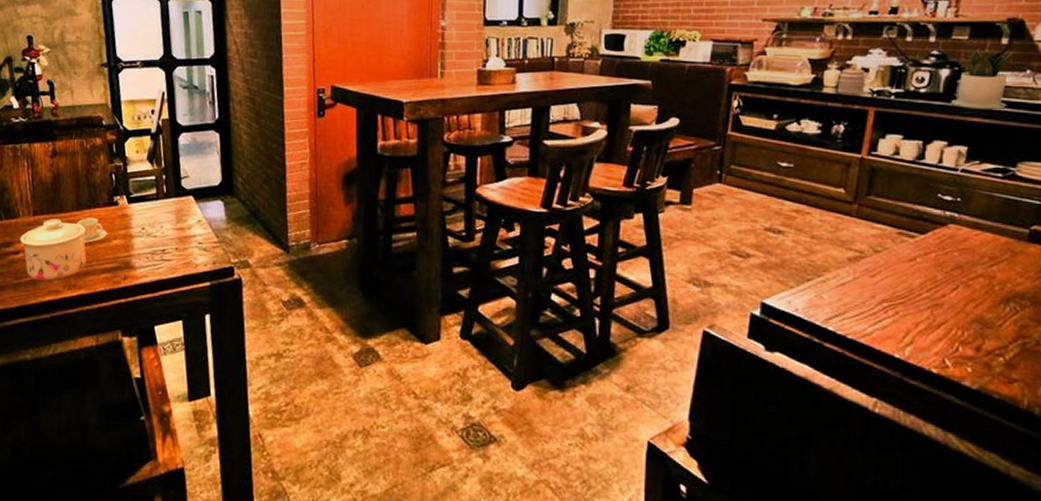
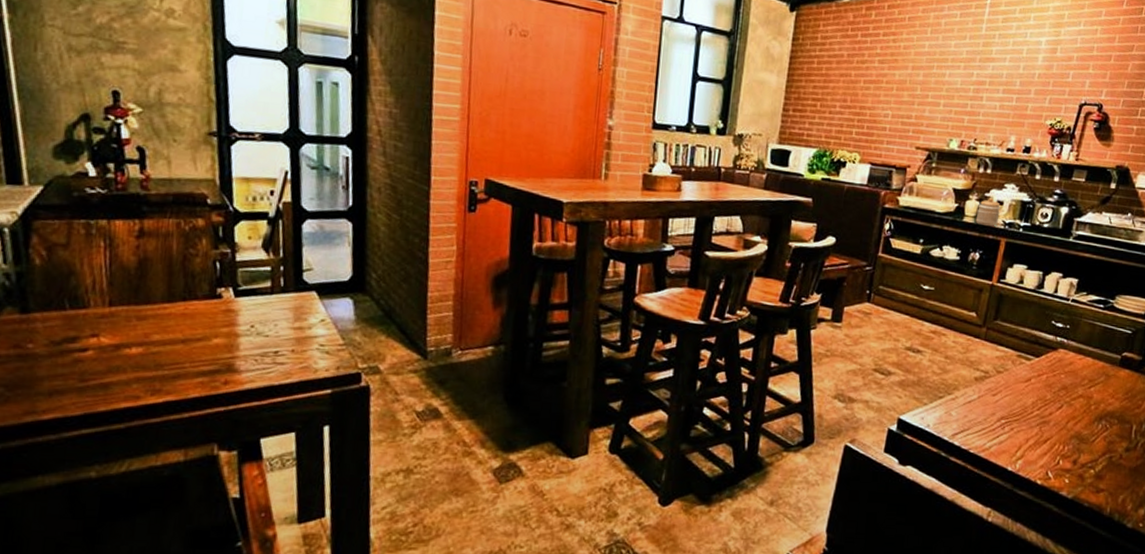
sugar bowl: present [20,219,87,281] -> none [89,311,179,384]
cup and saucer: present [77,218,107,243] -> none [167,311,206,341]
planter: present [951,49,1011,110] -> none [1067,191,1117,248]

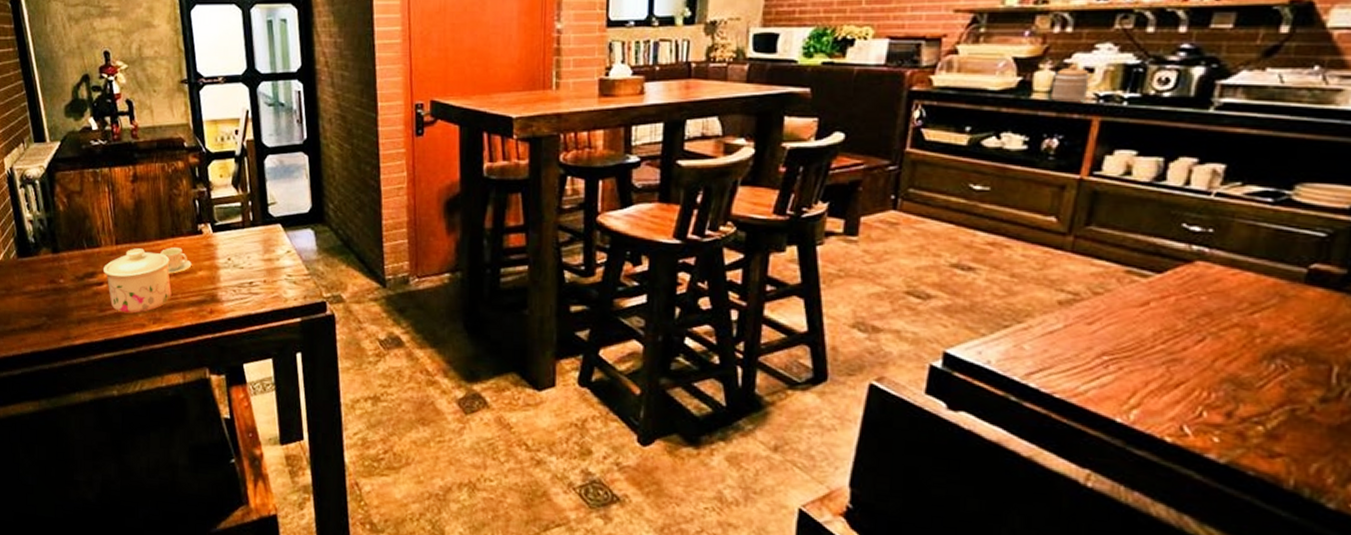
sugar bowl: none [89,311,179,384] -> present [104,248,172,314]
cup and saucer: none [167,311,206,341] -> present [160,247,192,274]

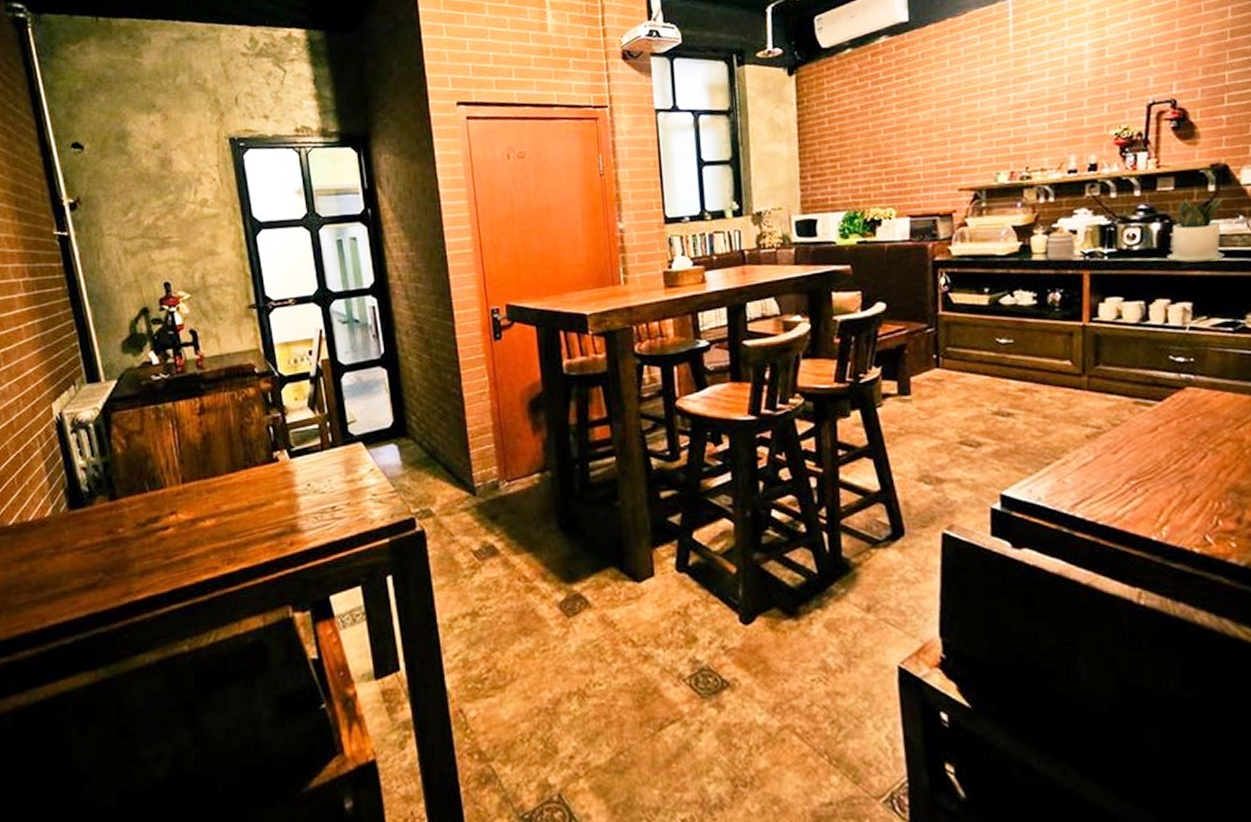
sugar bowl: present [104,248,172,314] -> none [169,484,247,557]
cup and saucer: present [160,247,192,274] -> none [233,479,268,508]
planter: none [1205,40,1293,118] -> present [1167,198,1224,263]

